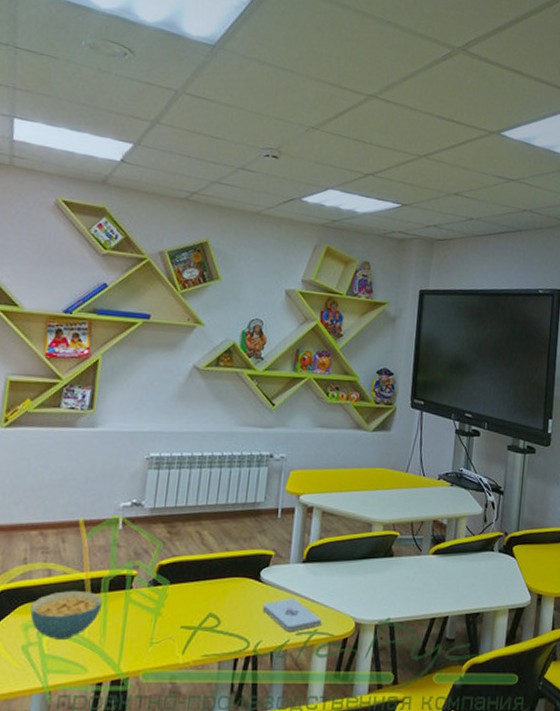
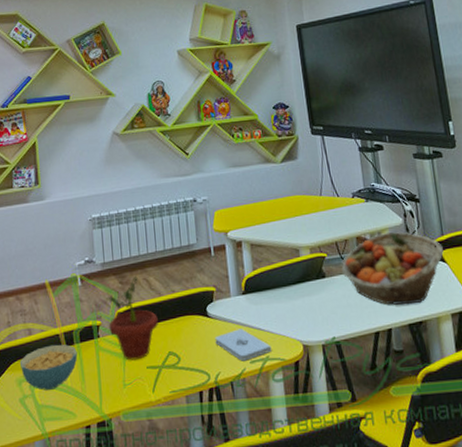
potted plant: none [145,525,204,618] -> present [106,273,158,361]
fruit basket: none [411,519,516,595] -> present [341,231,444,305]

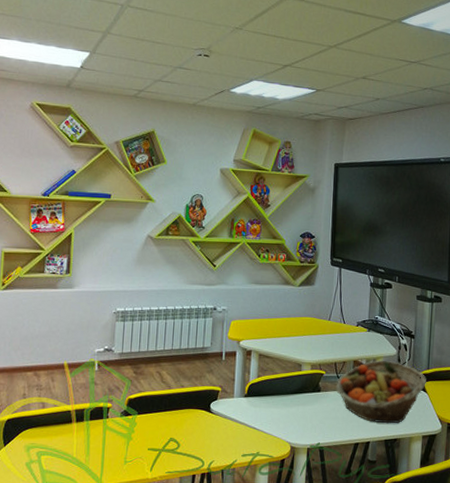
cereal bowl: present [20,344,78,390] -> none [31,419,86,458]
potted plant: present [106,273,158,361] -> none [118,367,165,442]
notepad: present [215,328,272,361] -> none [213,426,263,454]

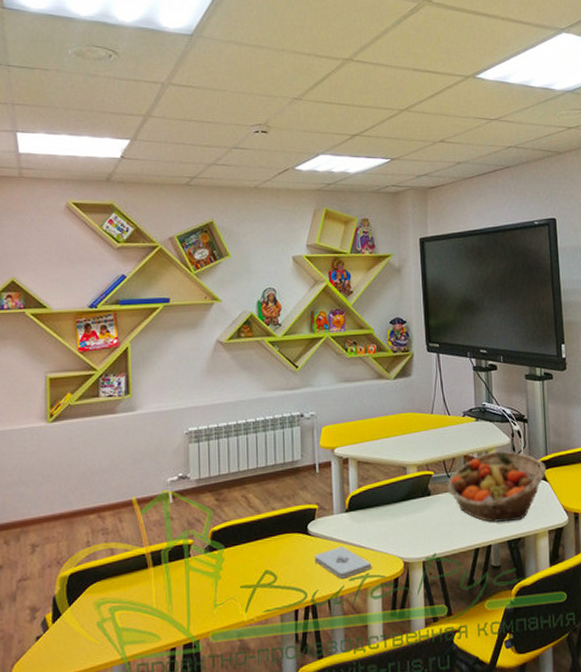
notepad: none [213,426,263,454] -> present [314,546,372,579]

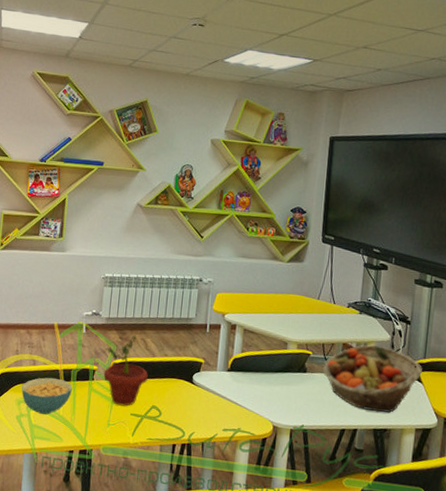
cereal bowl: none [100,564,165,613] -> present [21,377,73,415]
potted plant: none [200,490,255,580] -> present [103,333,148,406]
notepad: present [314,546,372,579] -> none [195,399,244,428]

